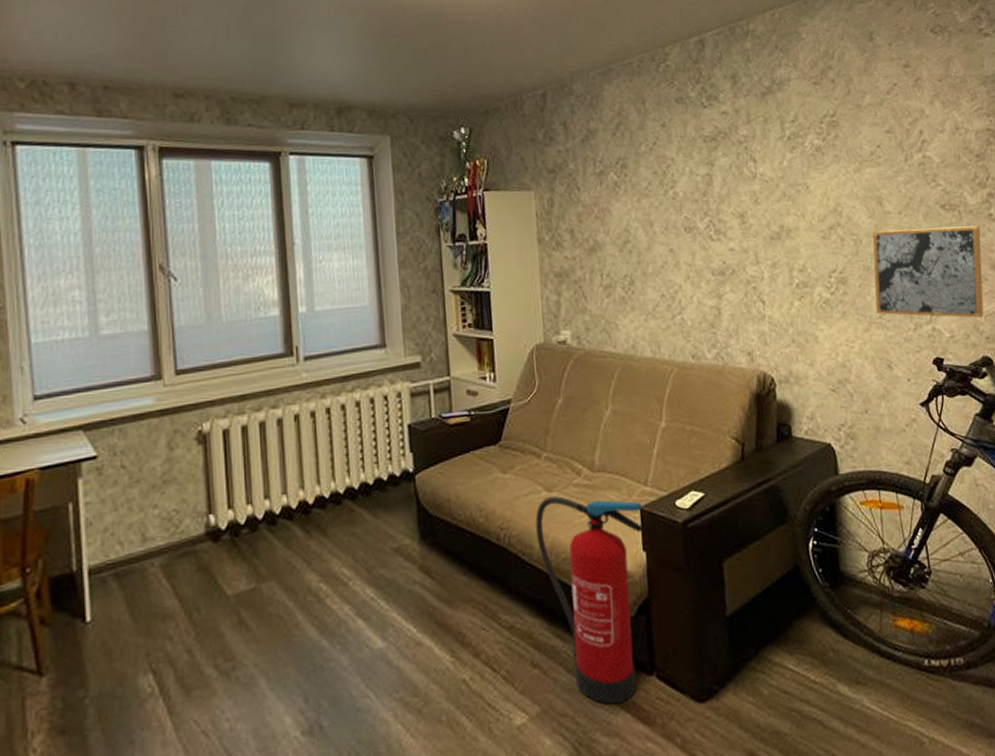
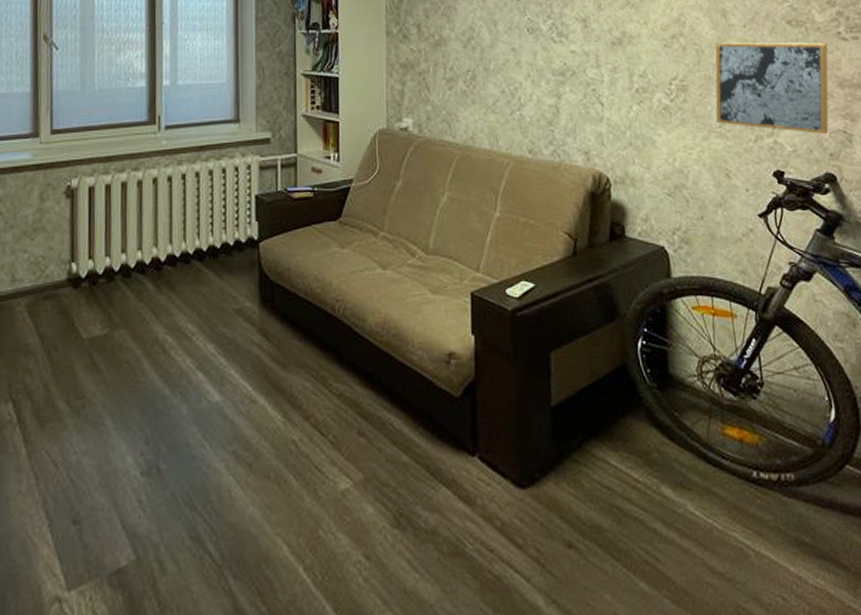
fire extinguisher: present [535,496,644,705] -> none [369,274,474,480]

